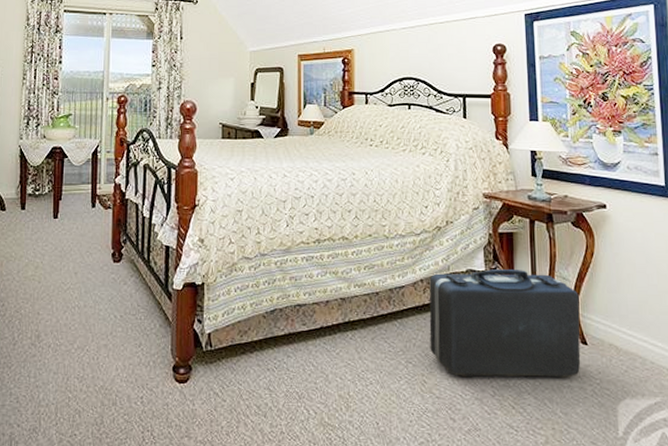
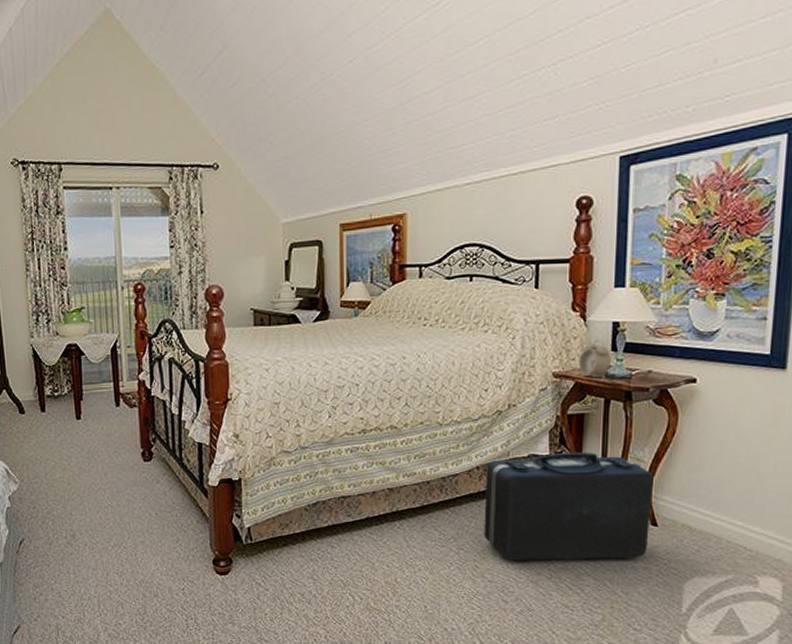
alarm clock: none [505,165,532,200] -> present [578,339,611,378]

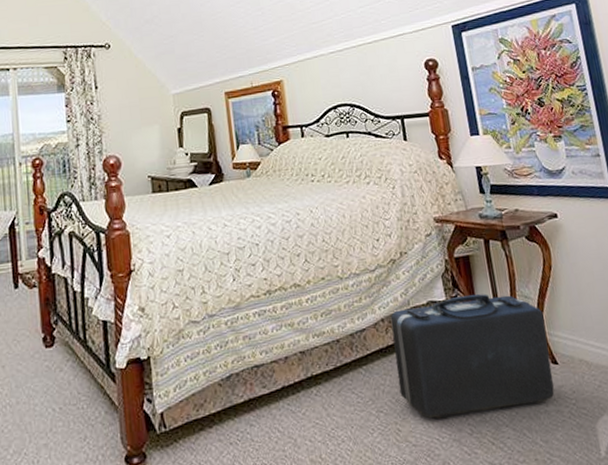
alarm clock: present [578,339,611,378] -> none [454,184,483,221]

